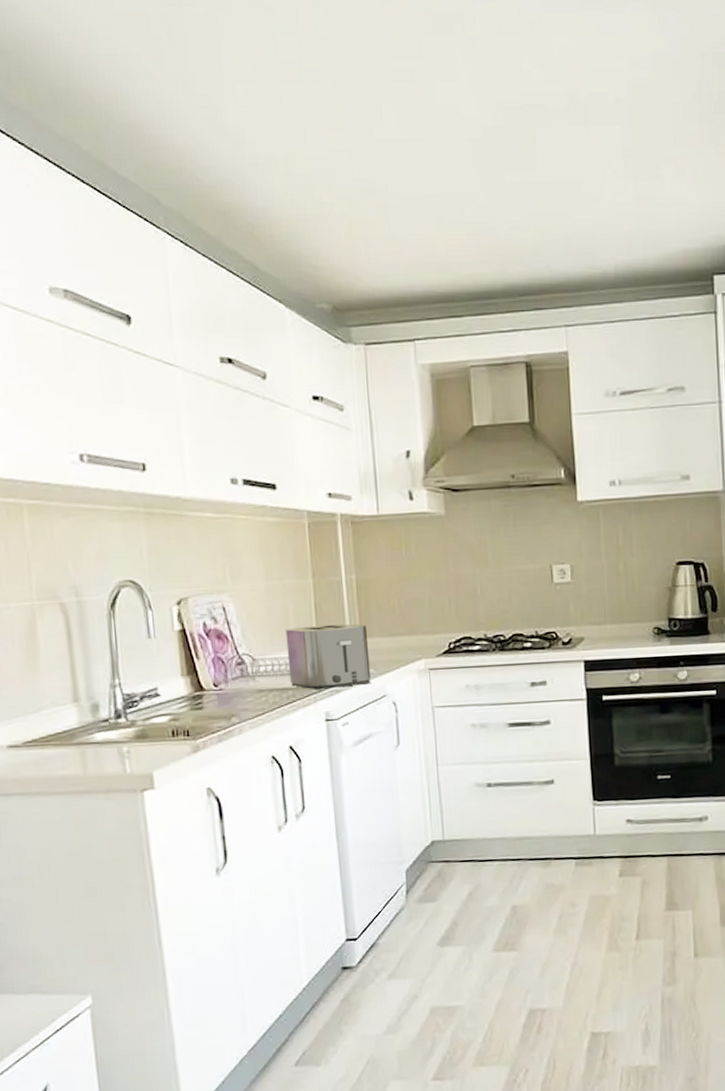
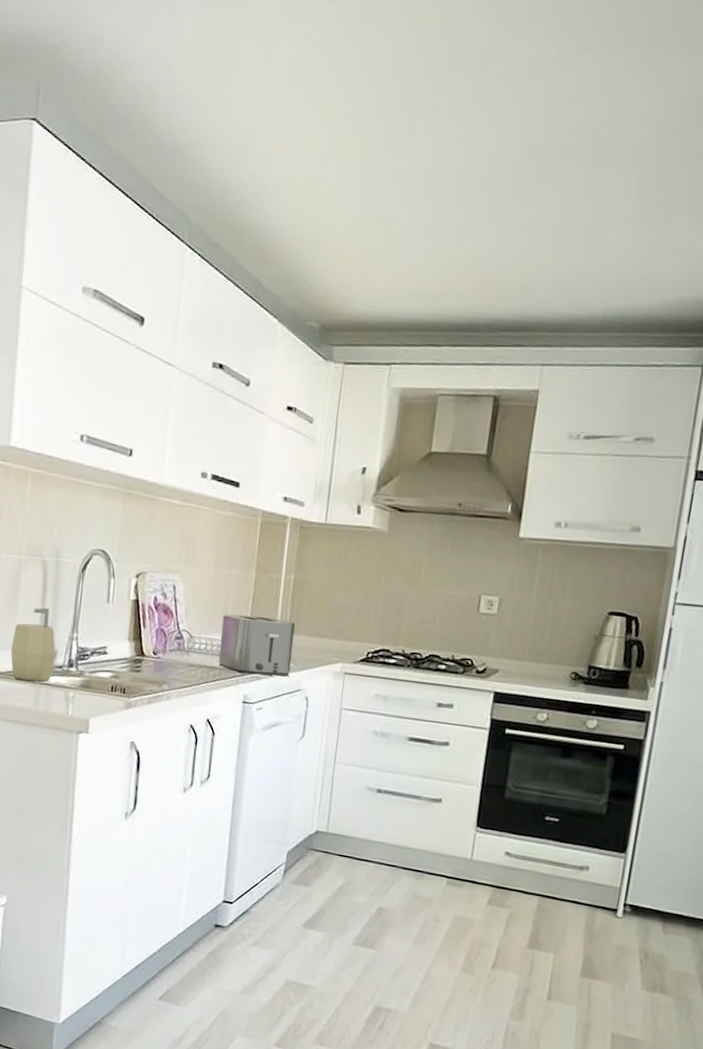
soap dispenser: none [40,656,98,744] -> present [10,607,56,682]

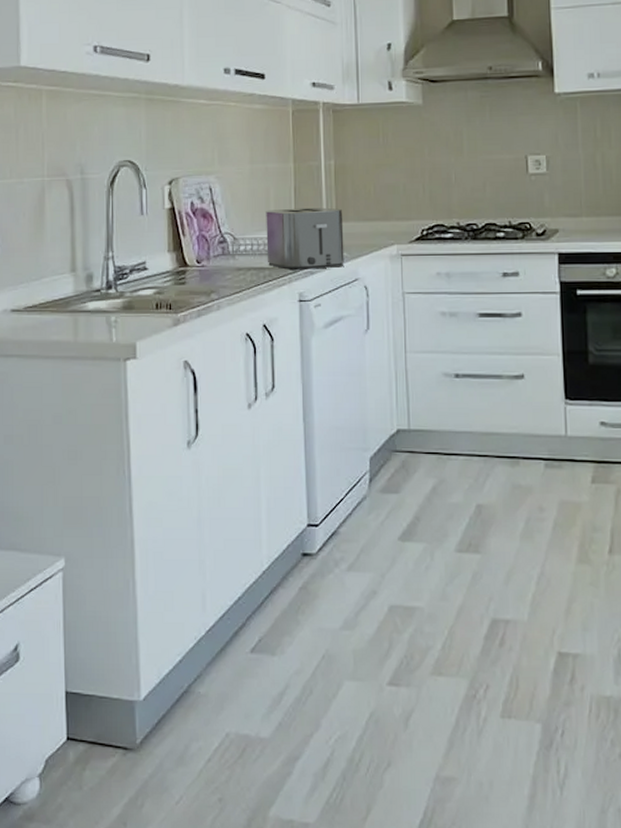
soap dispenser: present [10,607,56,682] -> none [42,229,92,311]

